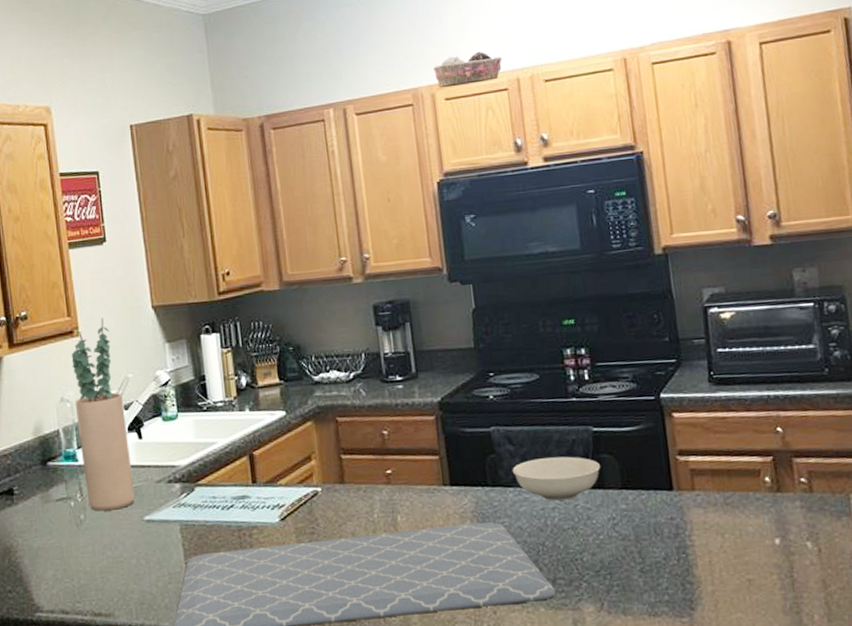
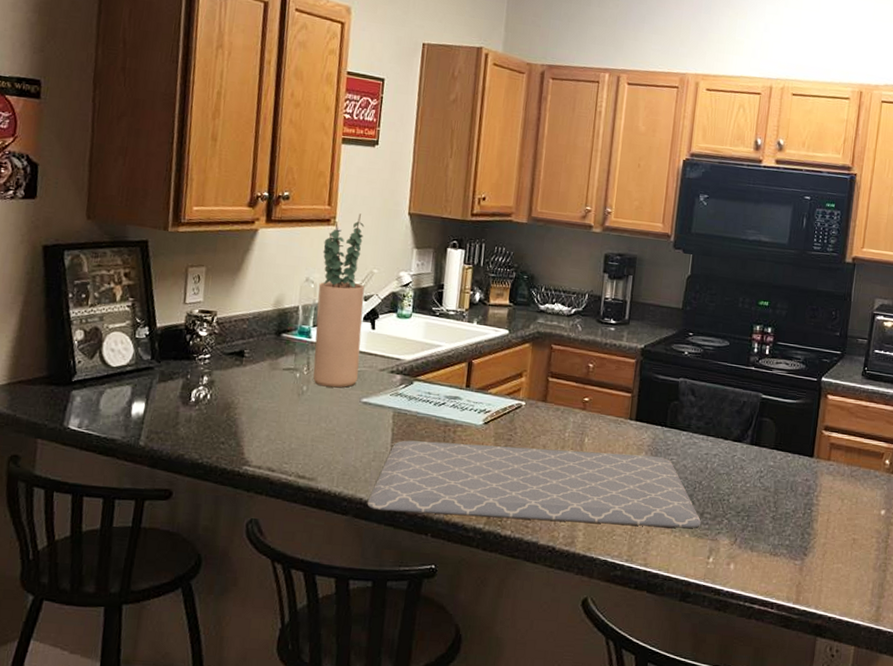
decorative basket: present [433,51,502,89] -> none [702,53,762,83]
bowl: present [512,456,601,501] -> none [689,411,762,450]

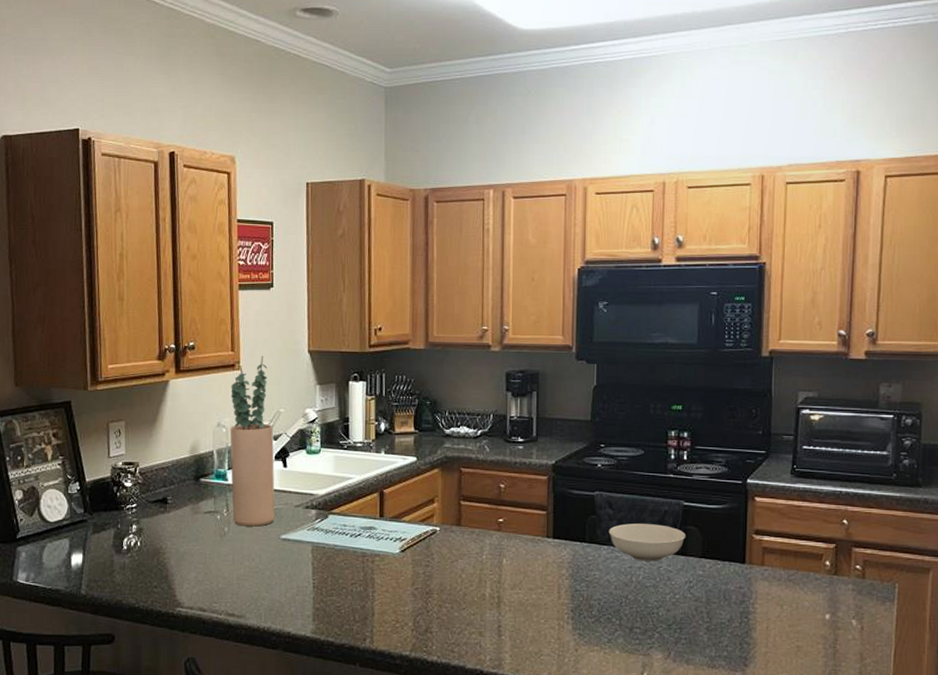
placemat: present [367,440,701,529] -> none [295,572,631,645]
bowl: none [689,411,762,450] -> present [608,523,686,562]

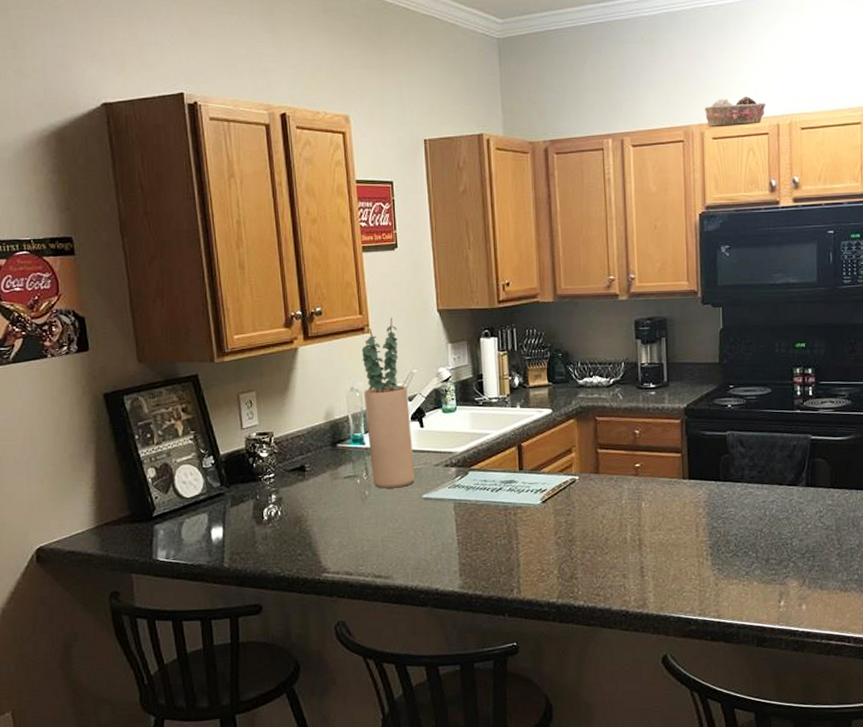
decorative basket: none [588,152,652,183] -> present [704,96,766,128]
bowl: present [608,523,686,562] -> none [741,459,815,495]

